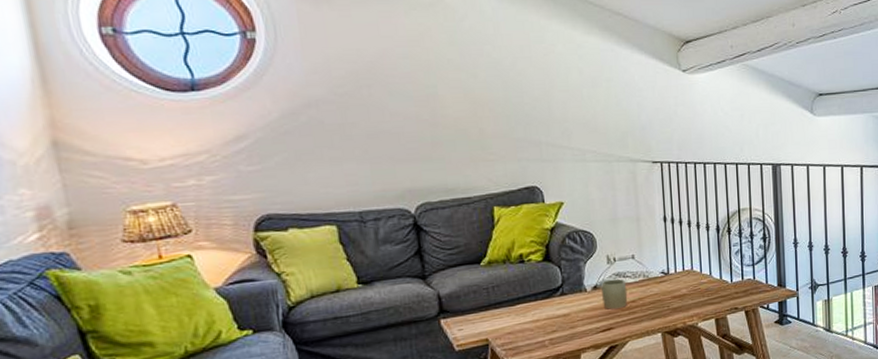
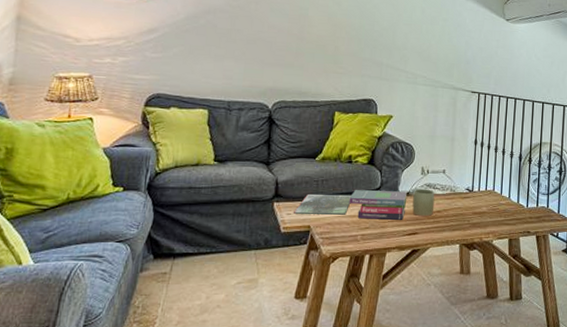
magazine: none [466,298,531,328] -> present [294,194,352,215]
books: none [528,285,596,323] -> present [349,190,407,220]

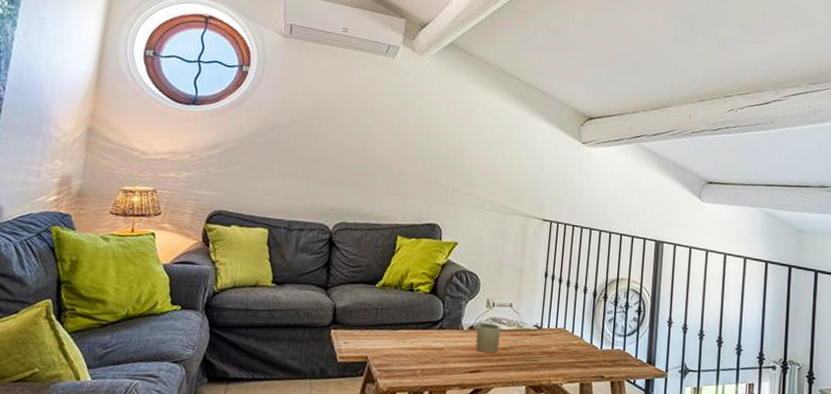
magazine: present [294,194,352,215] -> none [351,323,412,347]
books: present [349,190,407,220] -> none [408,320,471,356]

